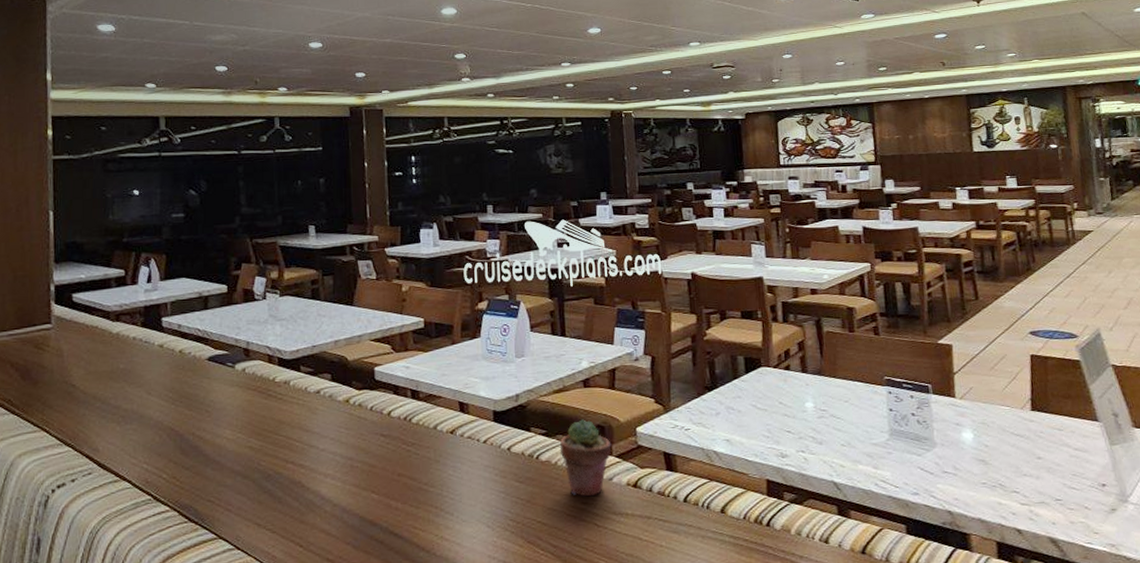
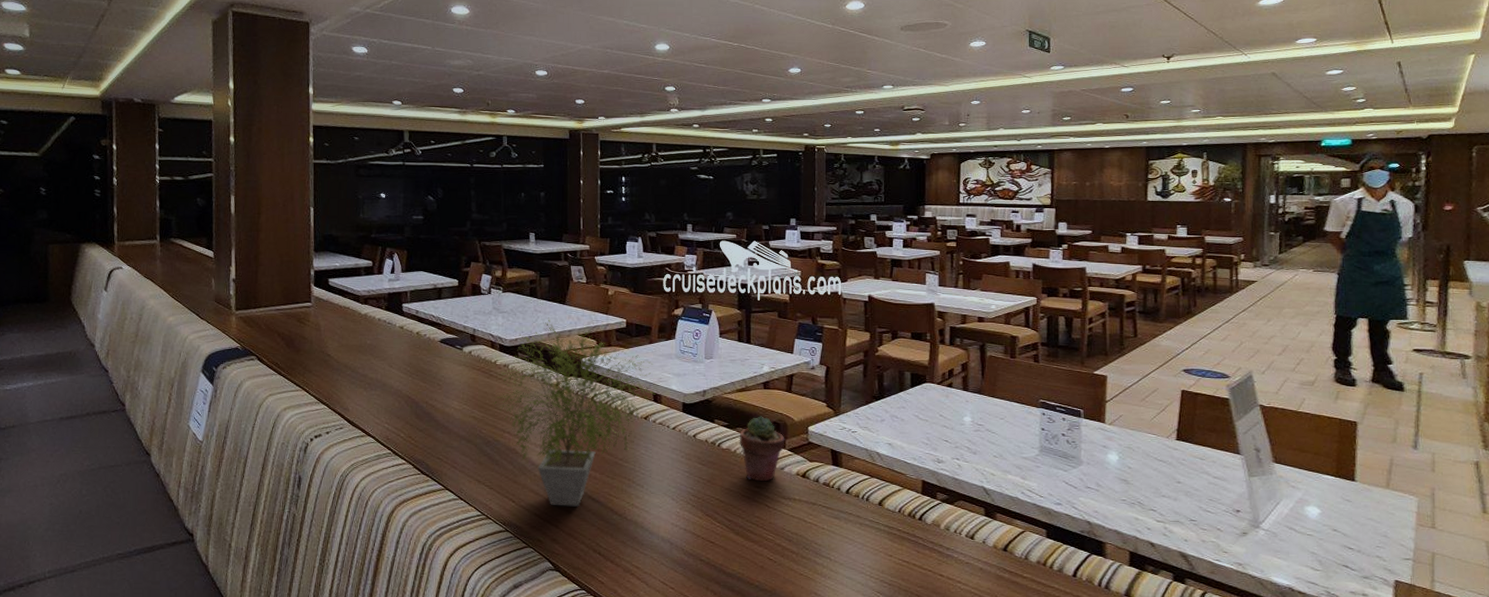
potted plant: none [273,321,462,547] -> present [493,317,656,507]

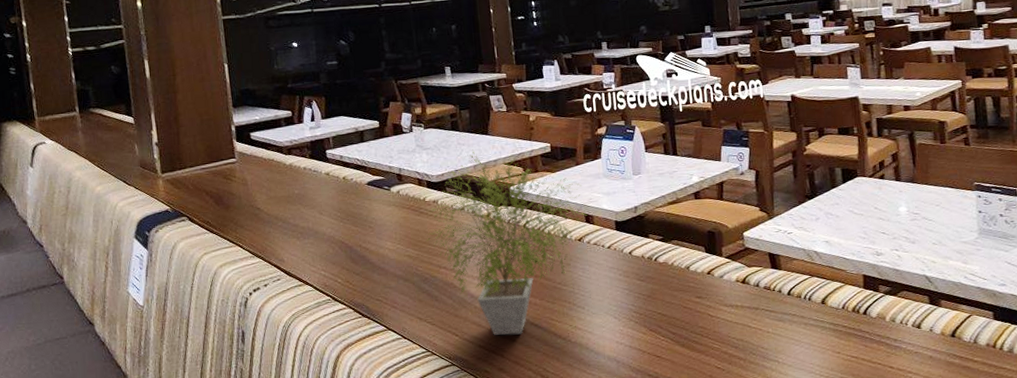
potted succulent: present [740,416,785,482] -> none [675,226,722,292]

